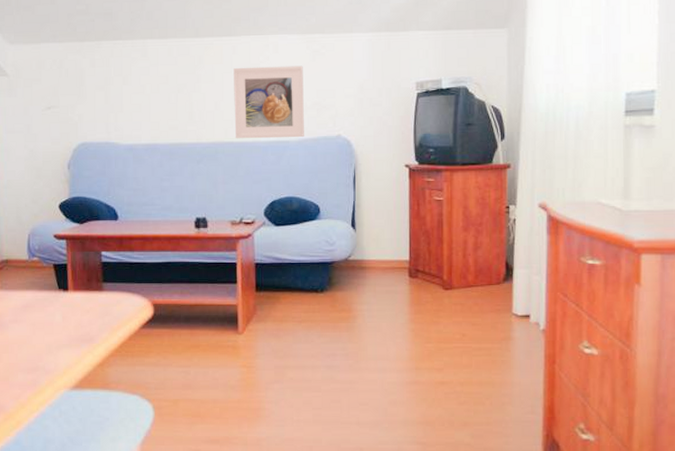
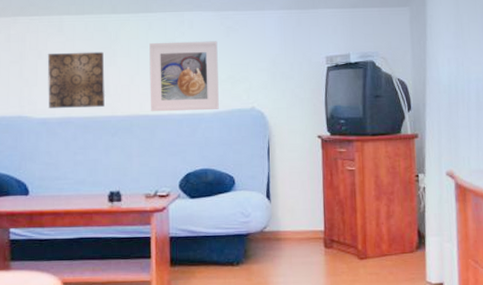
wall art: none [132,77,191,135] -> present [47,51,106,108]

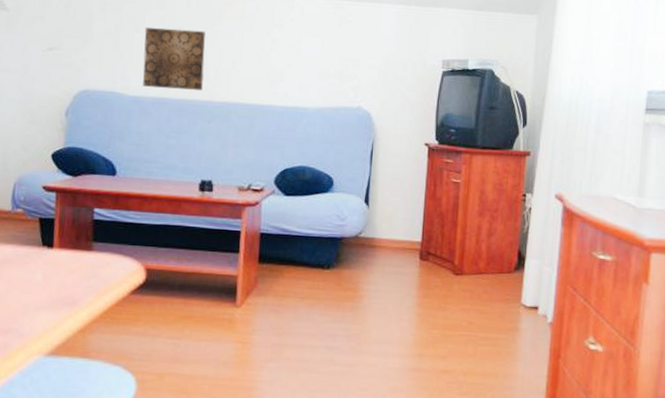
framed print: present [149,41,219,112] -> none [251,26,328,105]

